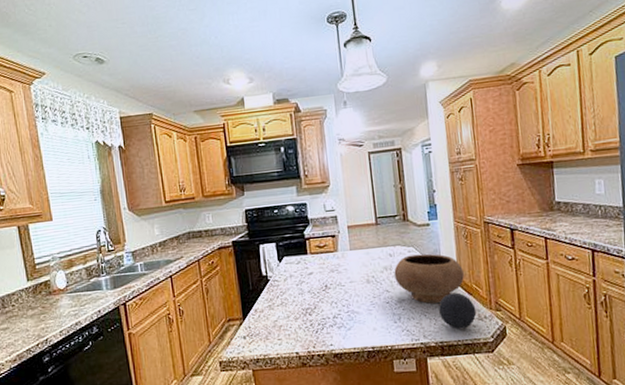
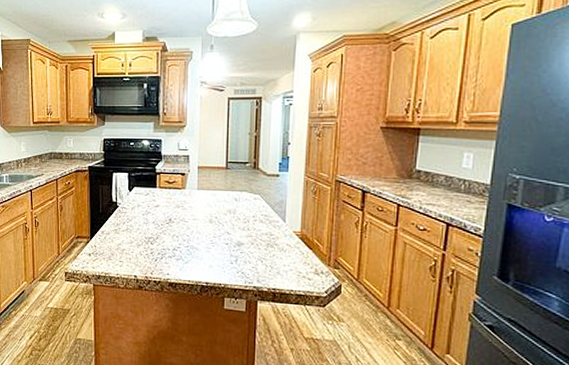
bowl: present [394,253,464,304] -> none [237,202,307,252]
decorative ball: present [438,292,477,329] -> none [275,244,314,280]

